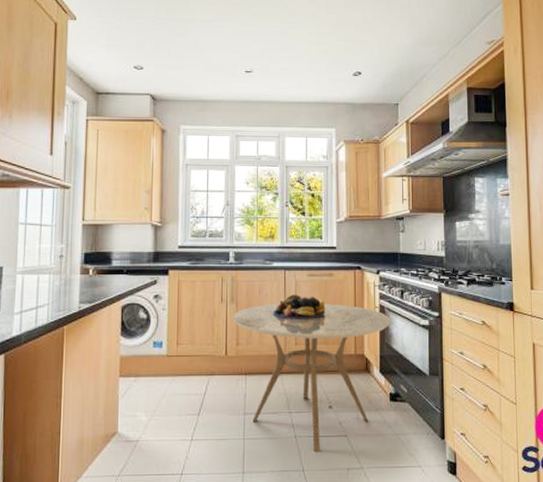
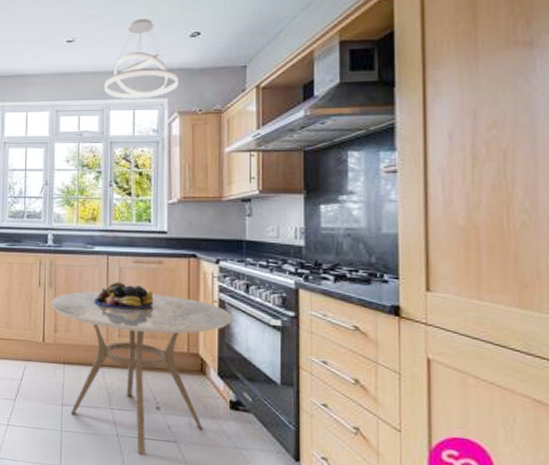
pendant light: none [280,56,344,127] -> present [104,19,179,99]

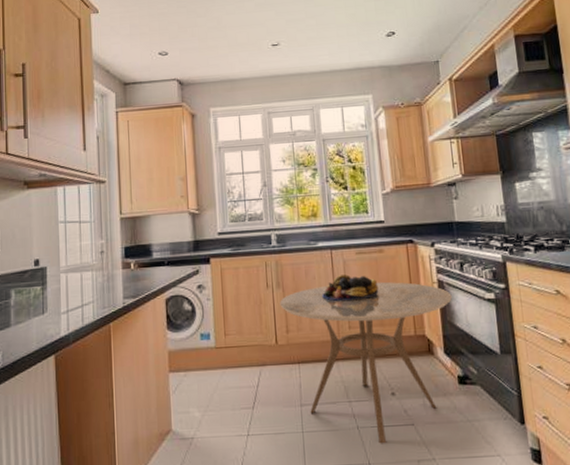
pendant light: present [104,19,179,99] -> none [312,21,380,97]

